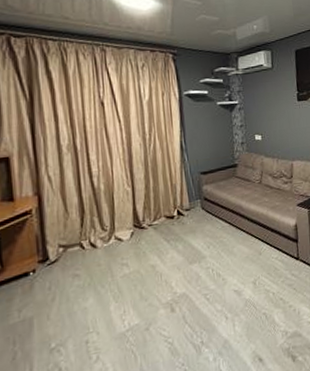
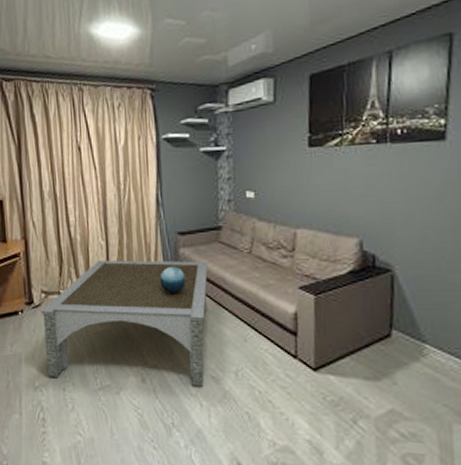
coffee table: none [58,194,229,334] -> present [40,259,208,387]
decorative sphere: none [185,202,210,226] -> present [160,267,187,293]

